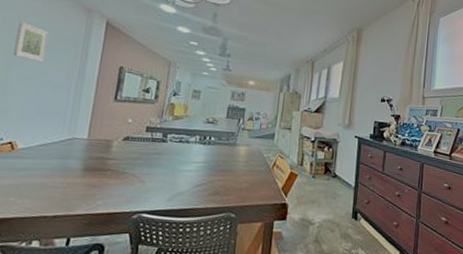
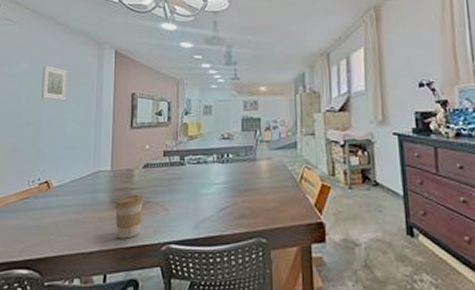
coffee cup: none [86,164,120,206] -> present [114,194,144,239]

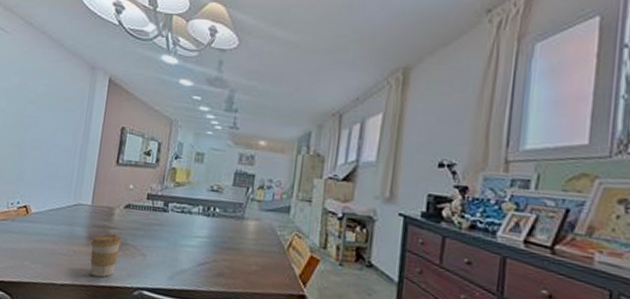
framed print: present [41,64,68,101] -> none [28,83,58,125]

